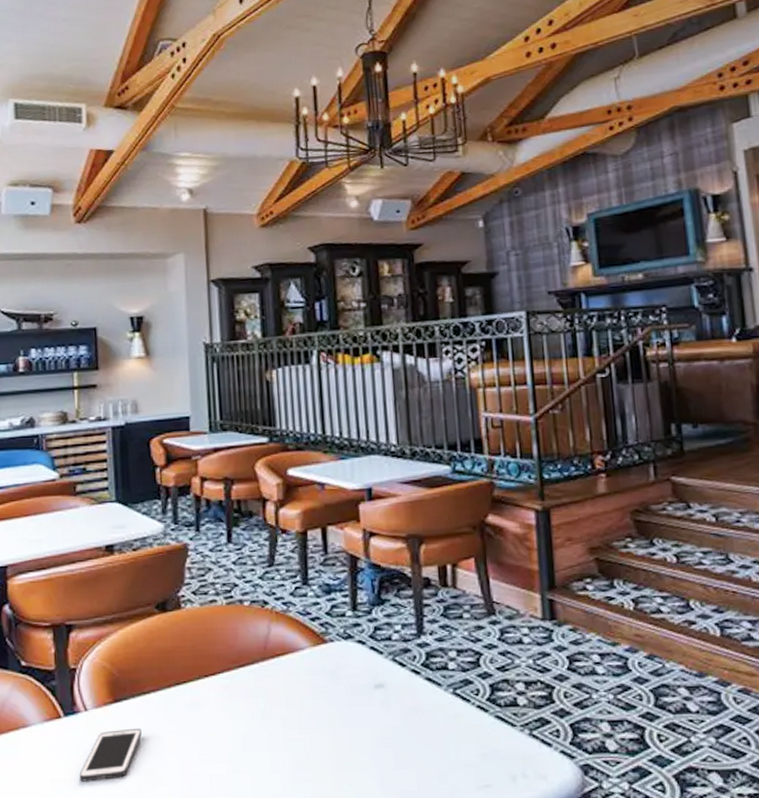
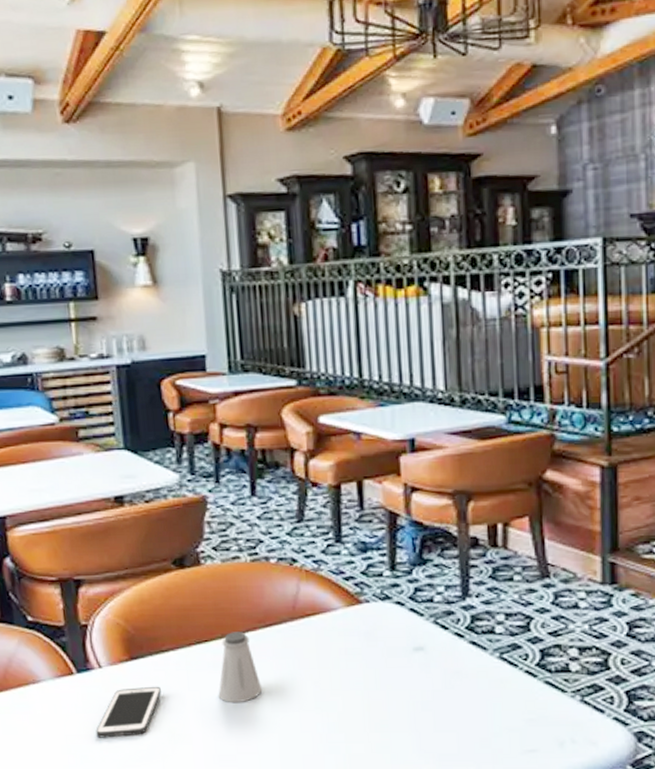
saltshaker: none [194,672,235,744] -> present [218,632,261,703]

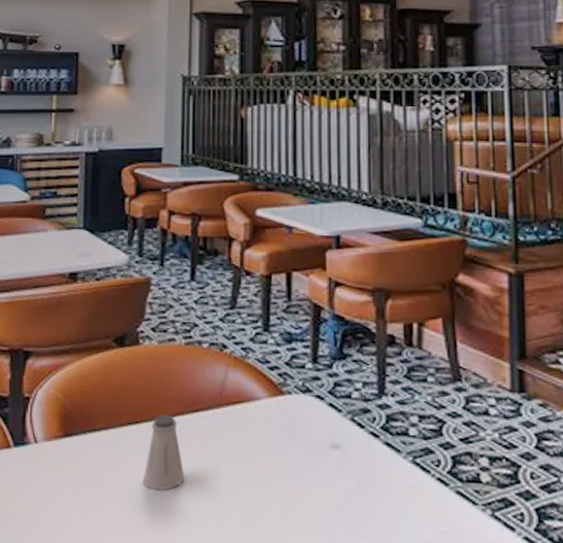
cell phone: present [96,686,161,738] -> none [23,466,89,519]

